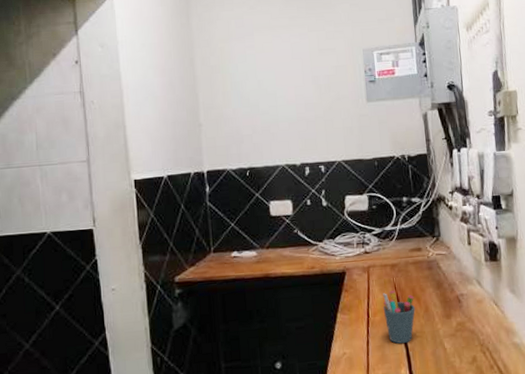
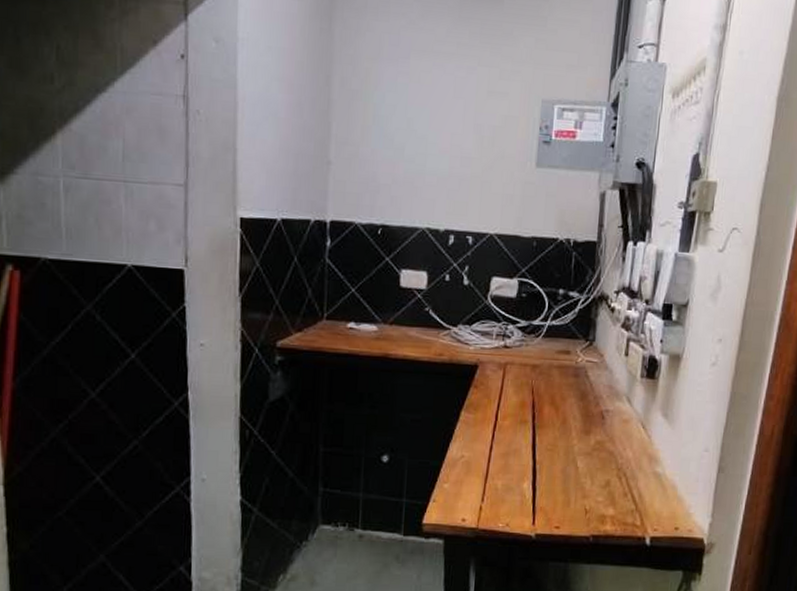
pen holder: present [383,291,415,344] -> none [514,395,552,456]

